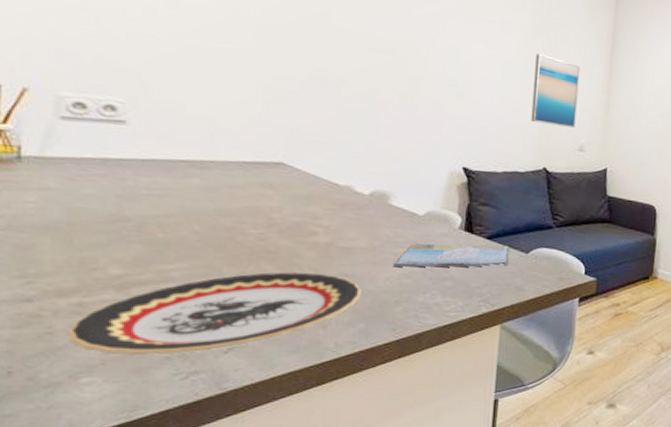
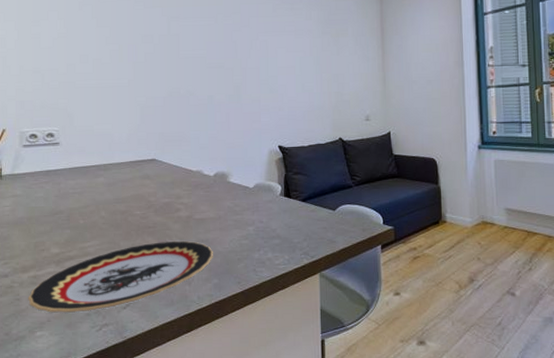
book: present [393,242,510,268] -> none [235,205,321,231]
wall art: present [531,54,581,128] -> none [324,49,360,103]

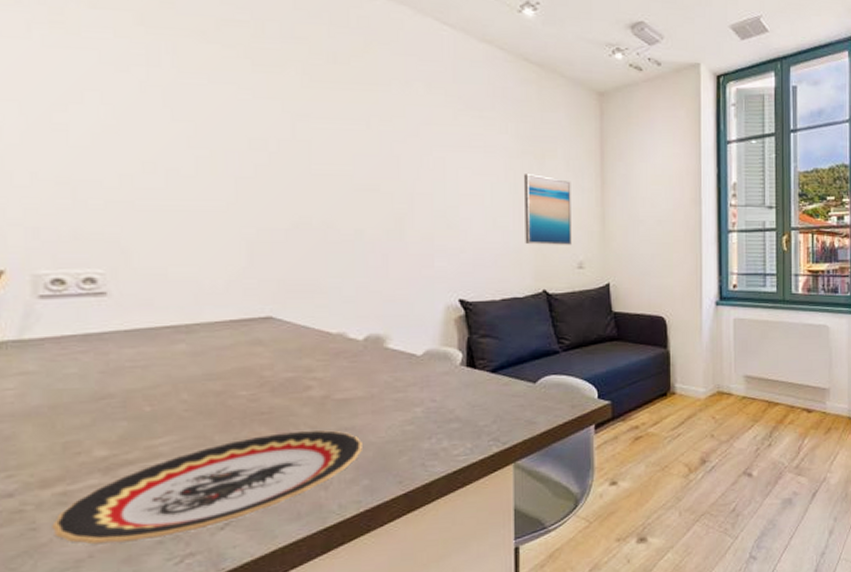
wall art: none [324,49,360,103] -> present [524,174,572,245]

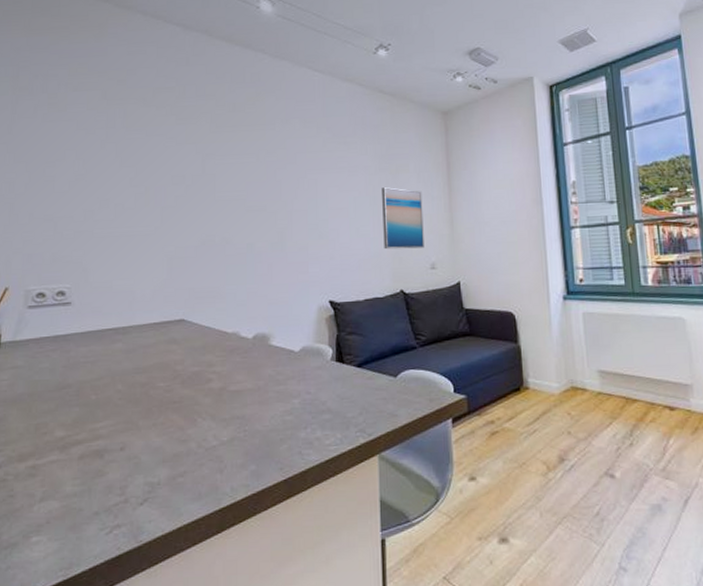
plate: present [52,430,362,545] -> none [24,418,250,513]

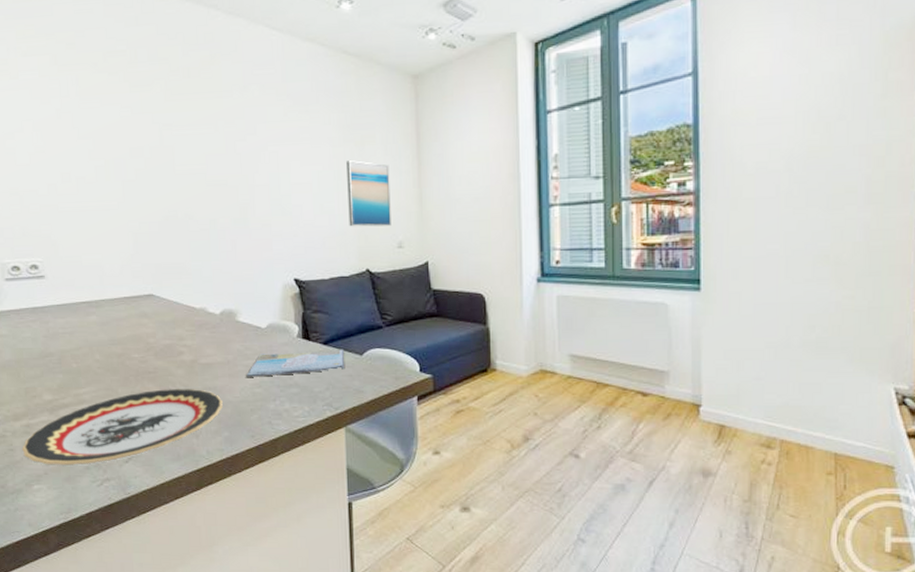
plate: none [24,418,250,513] -> present [22,388,223,467]
book: none [277,371,379,405] -> present [246,349,345,378]

